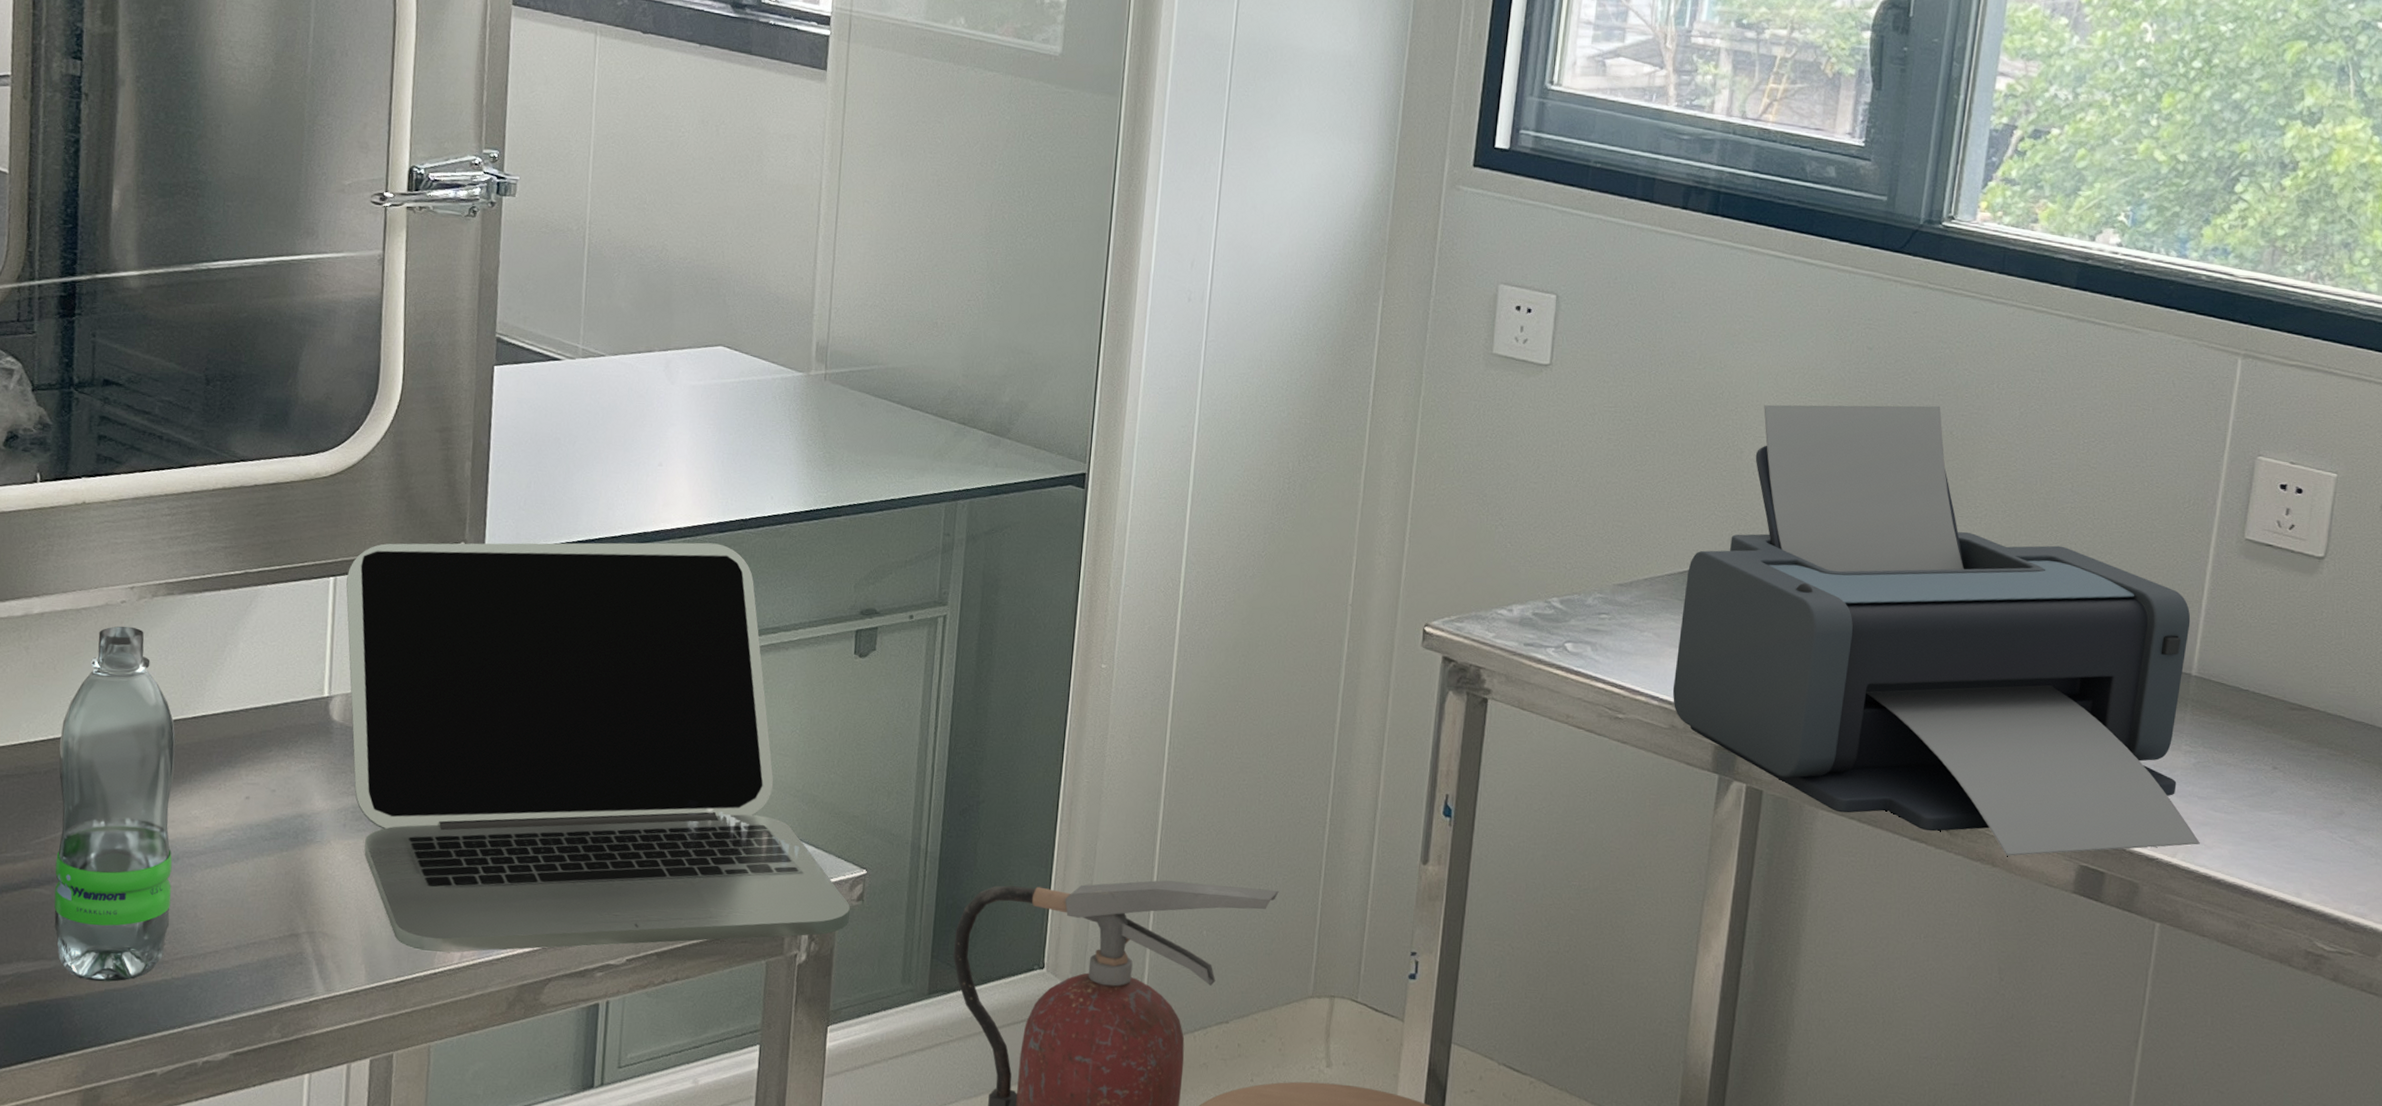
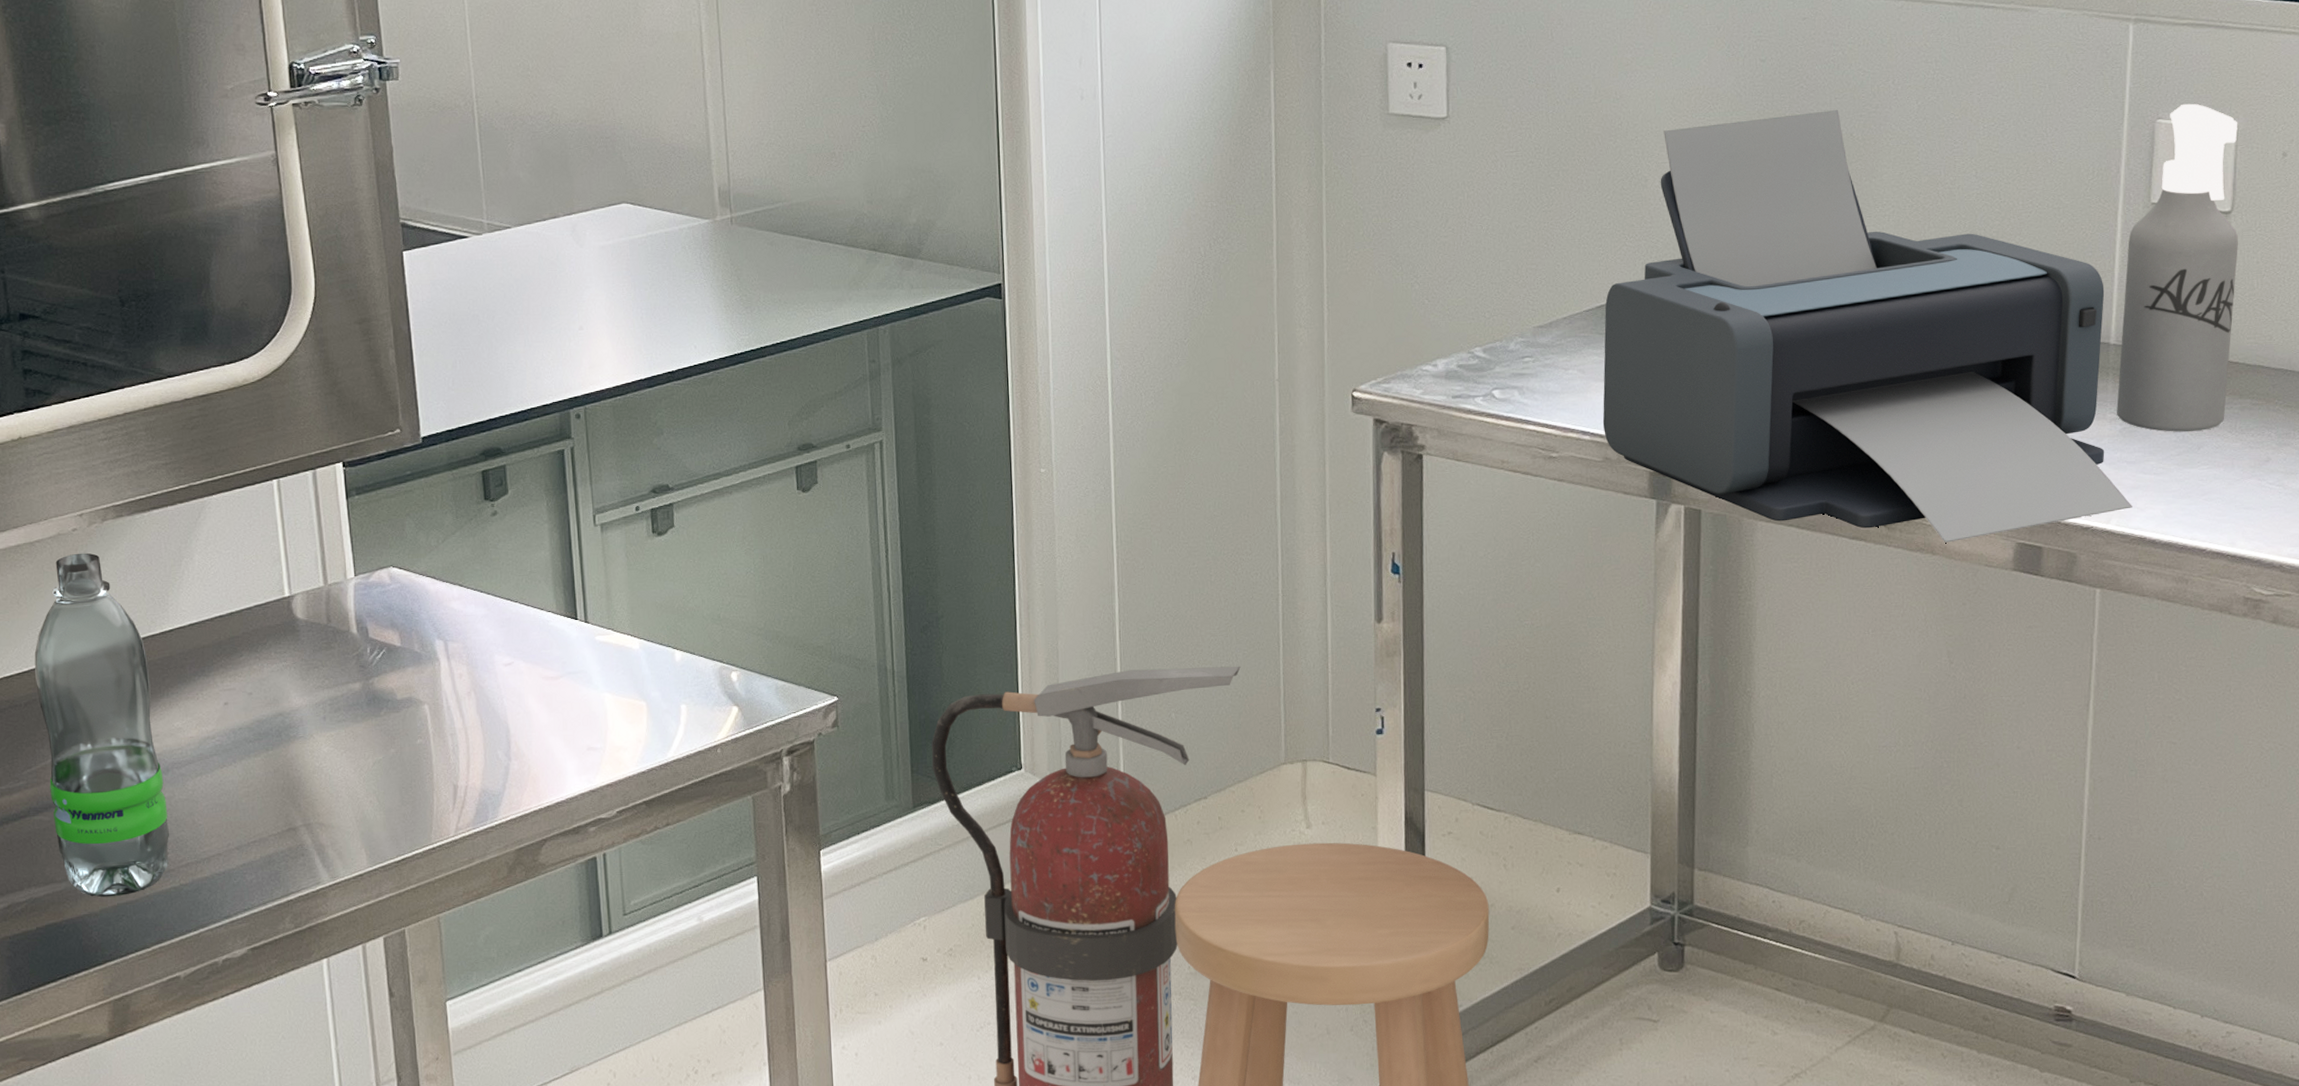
laptop: present [346,542,850,953] -> none [289,399,827,829]
spray bottle: none [2192,444,2339,775] -> present [2116,103,2238,432]

